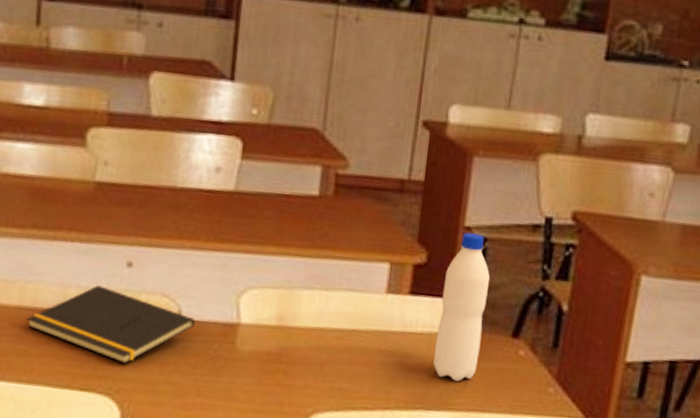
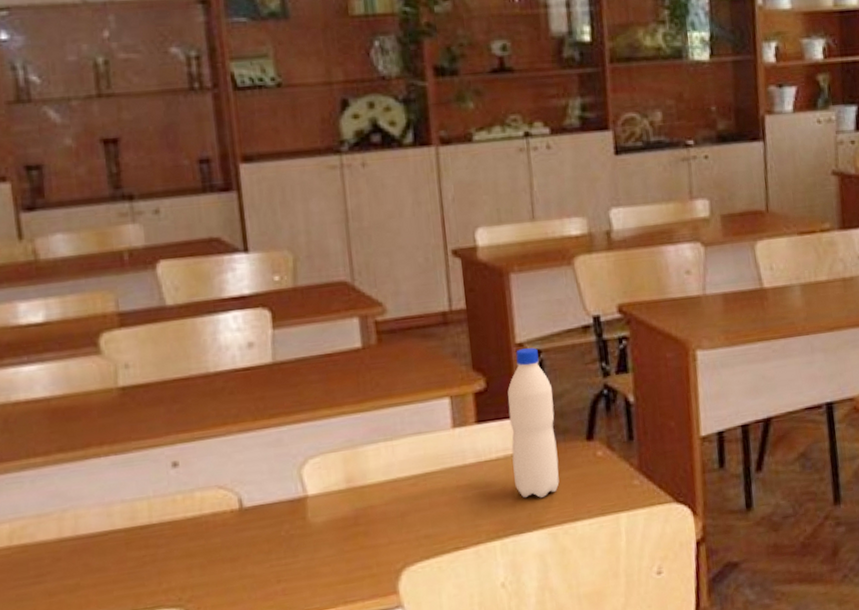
notepad: present [26,285,196,364] -> none [70,494,260,570]

